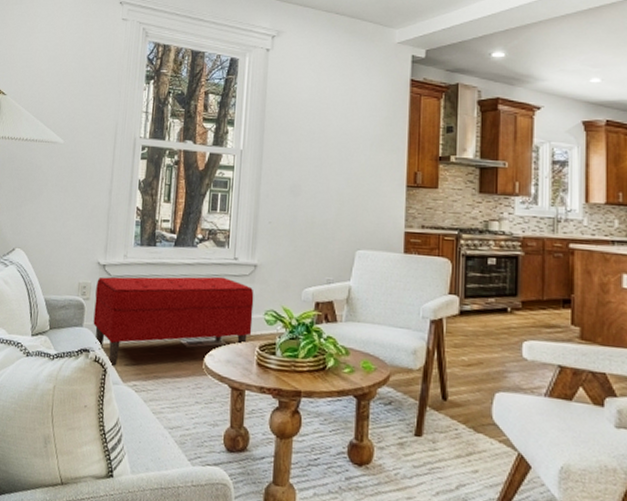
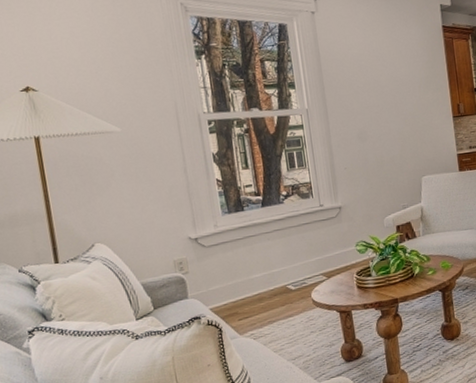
bench: present [93,276,254,366] -> none [192,223,348,324]

